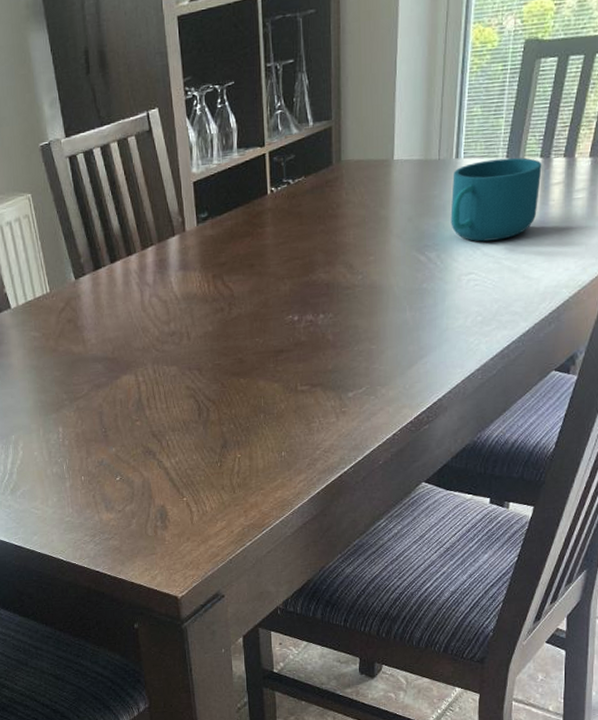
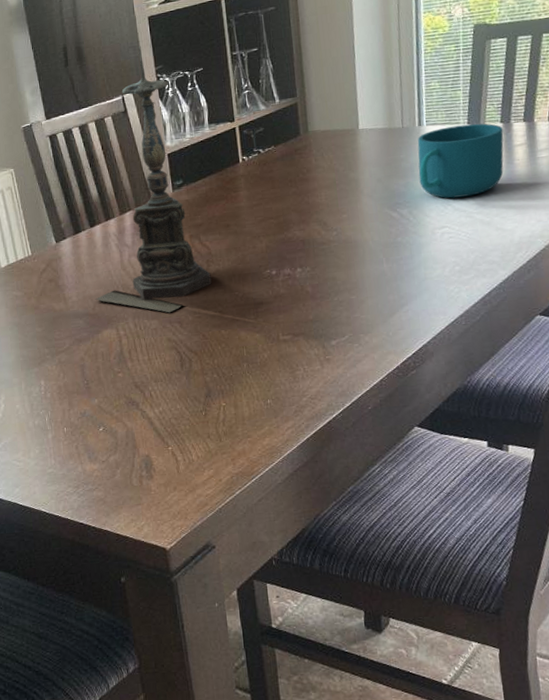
candle holder: none [114,52,233,359] -> present [95,46,212,313]

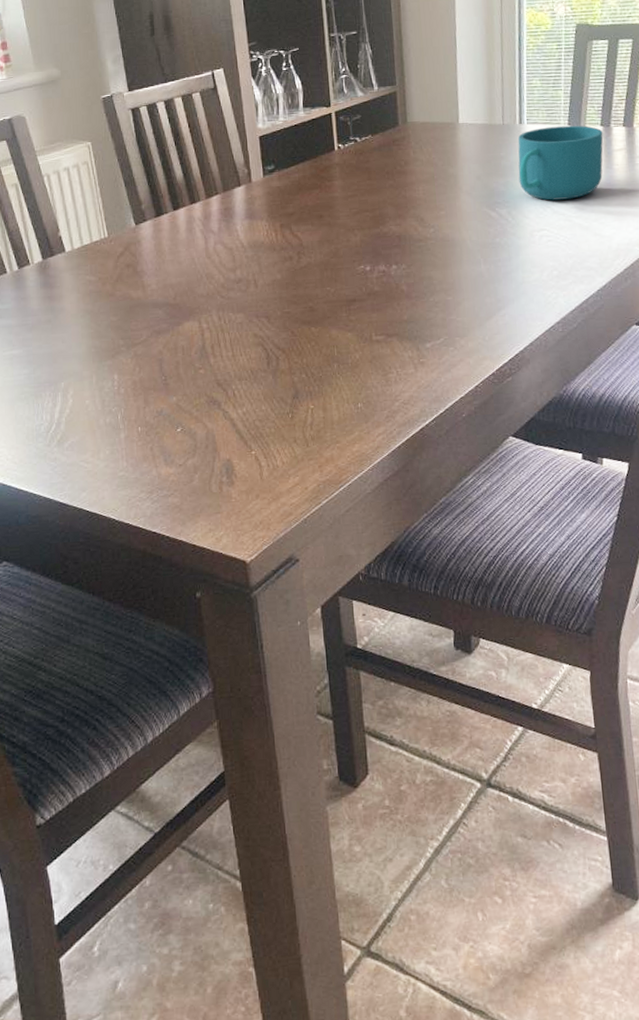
candle holder: present [95,46,212,313] -> none [176,20,302,307]

